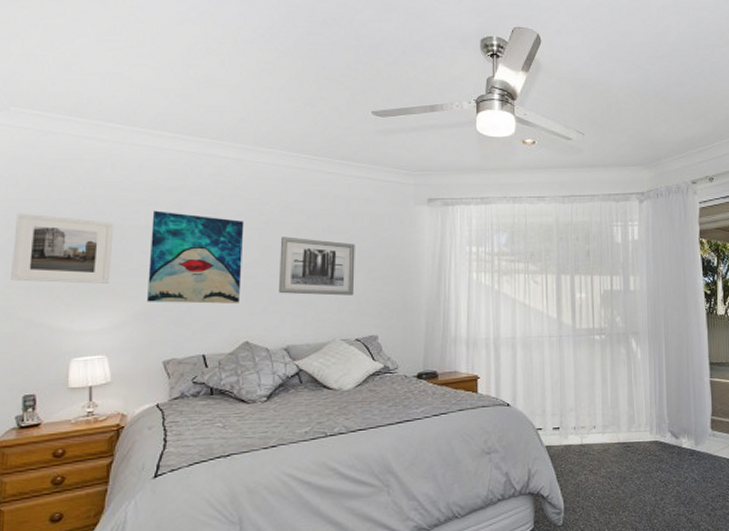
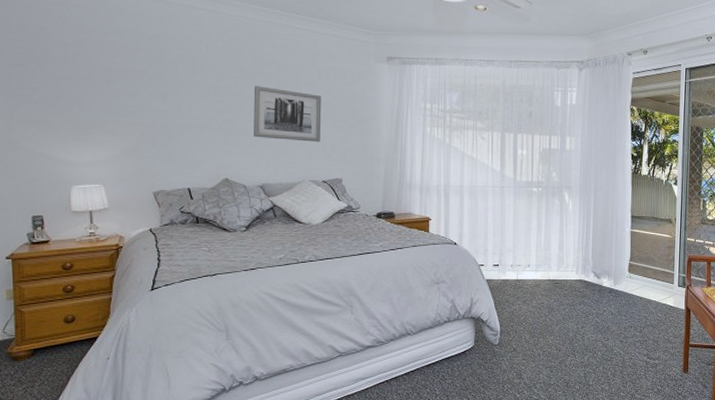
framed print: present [11,213,114,284] -> none [11,51,102,121]
wall art: present [147,210,244,304] -> none [135,56,221,144]

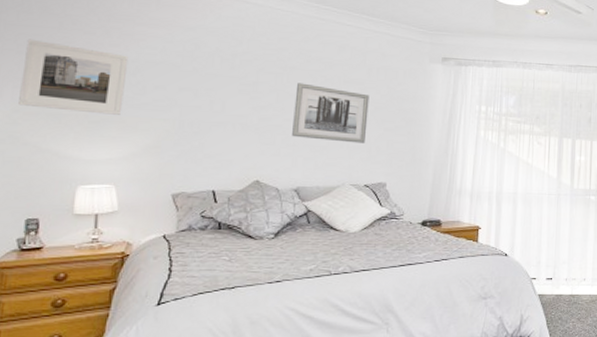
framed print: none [11,51,102,121] -> present [18,39,129,115]

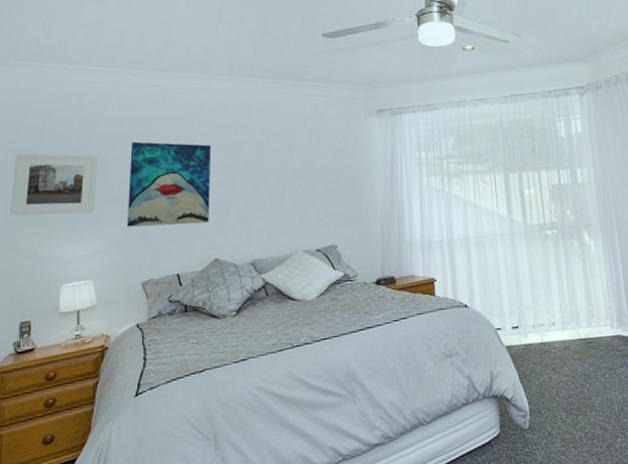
wall art: none [159,47,261,143] -> present [127,141,211,227]
wall art: present [292,83,370,143] -> none [244,156,313,211]

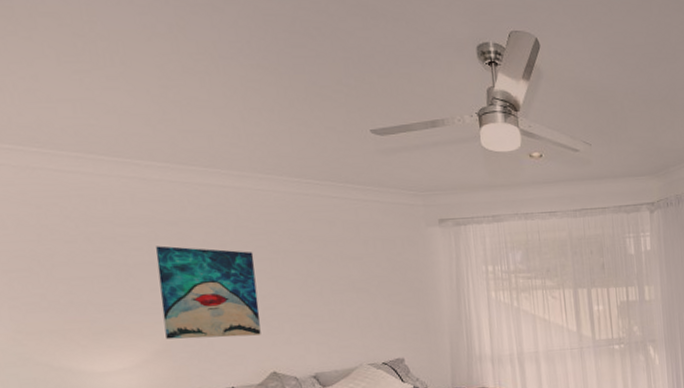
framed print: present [10,153,98,216] -> none [10,255,124,326]

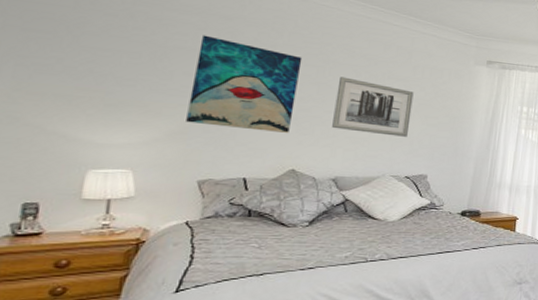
wall art: none [293,265,375,323] -> present [332,76,414,137]

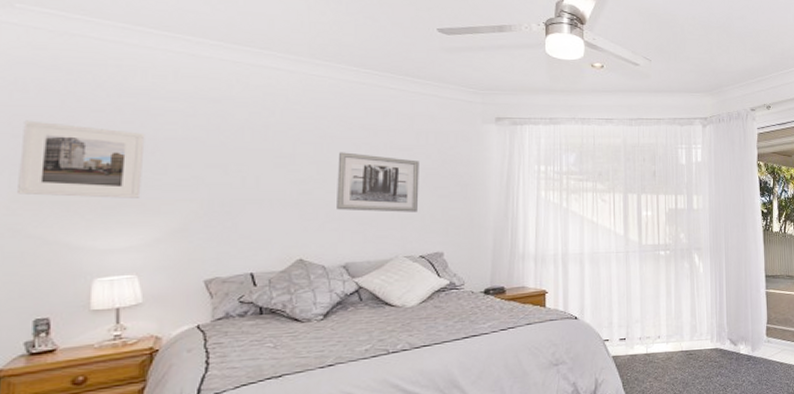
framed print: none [20,16,155,99] -> present [18,120,145,198]
wall art: present [186,35,303,133] -> none [185,122,298,220]

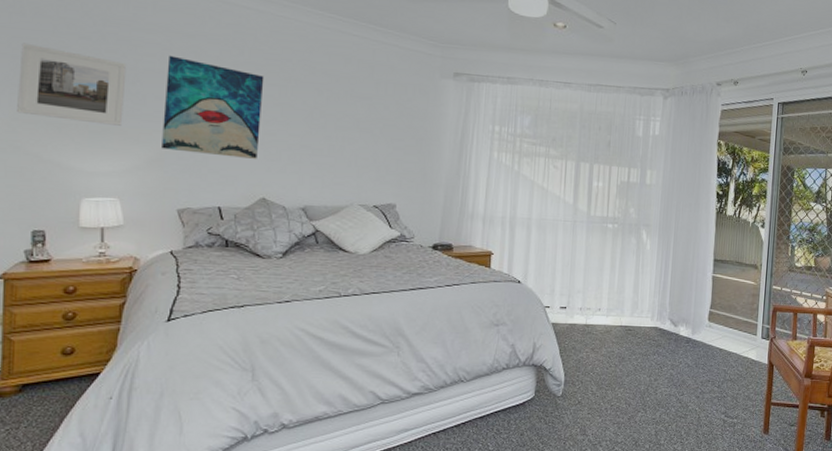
wall art: none [185,122,298,220] -> present [162,55,264,159]
wall art: present [337,152,419,212] -> none [298,96,378,162]

